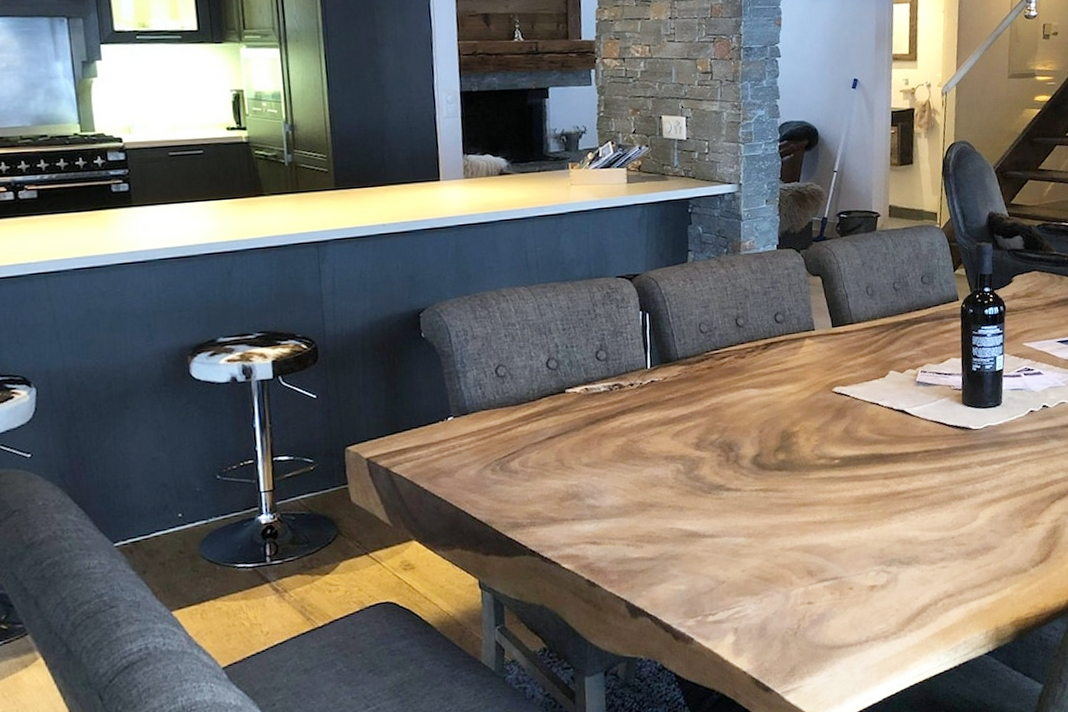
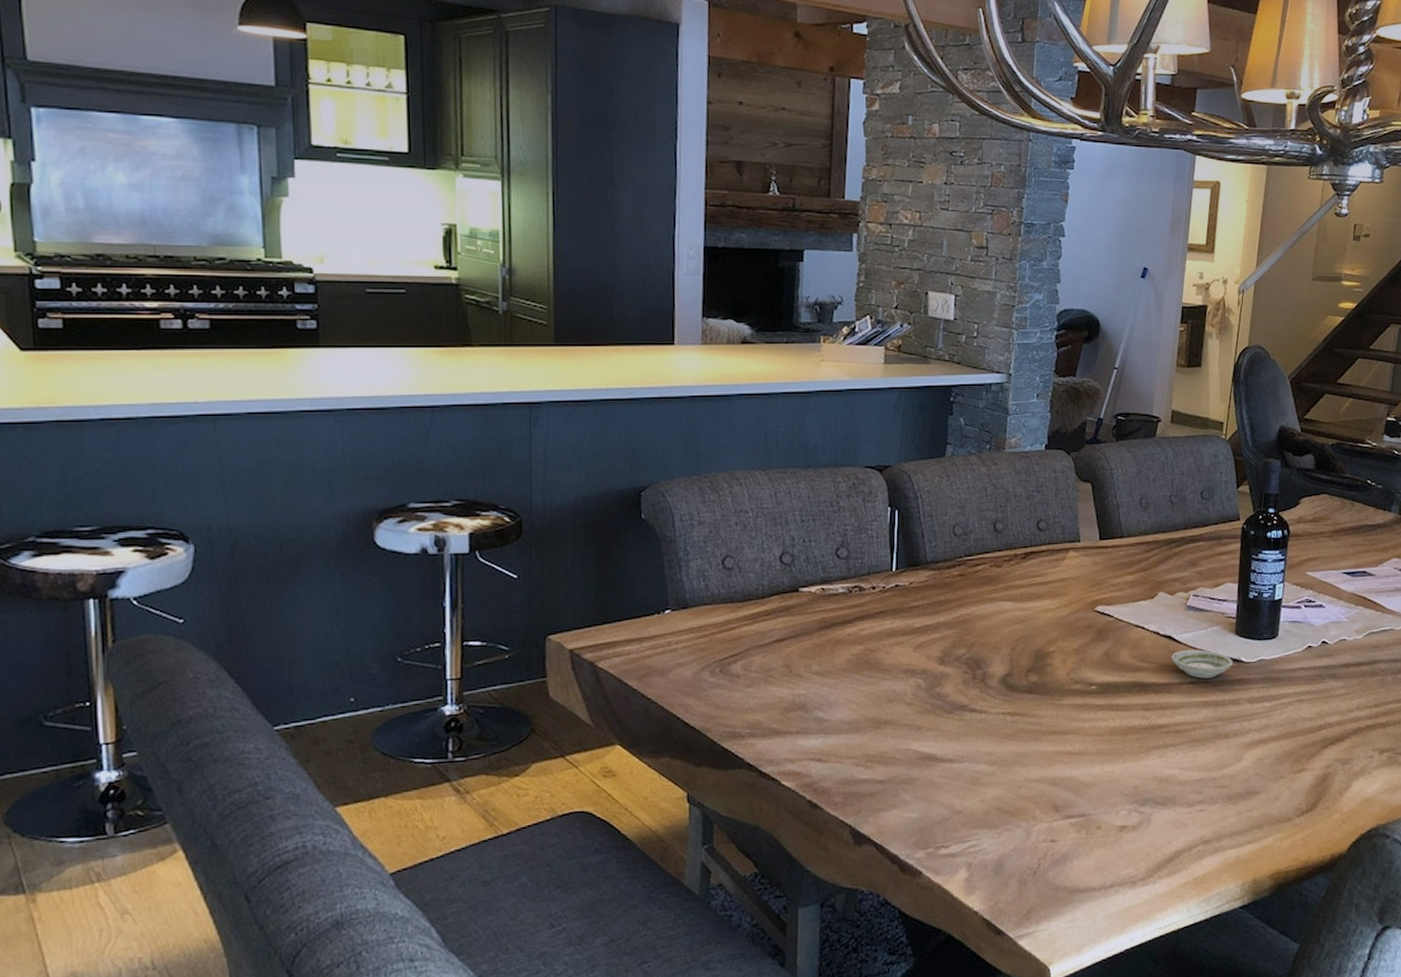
saucer: none [905,420,963,447] -> present [1171,649,1233,679]

